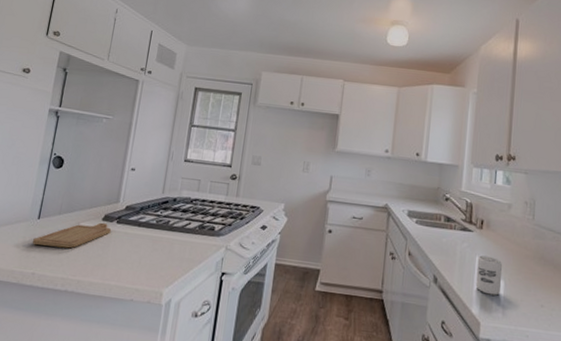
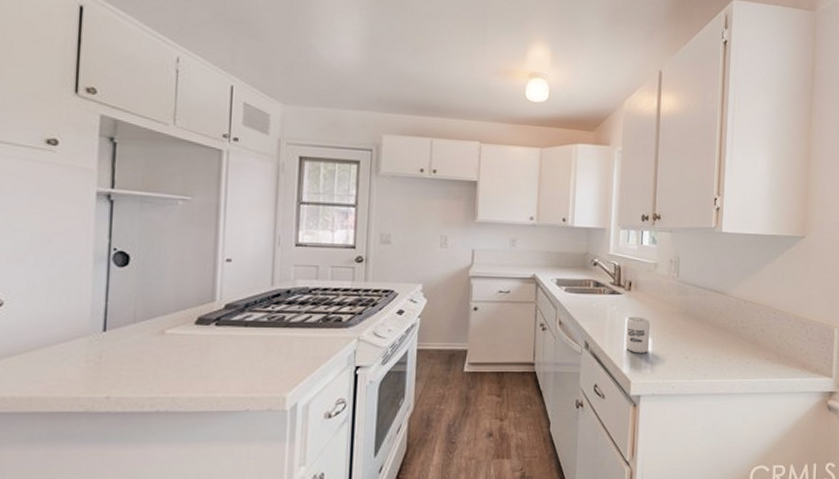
chopping board: present [33,222,111,249] -> none [101,327,208,362]

